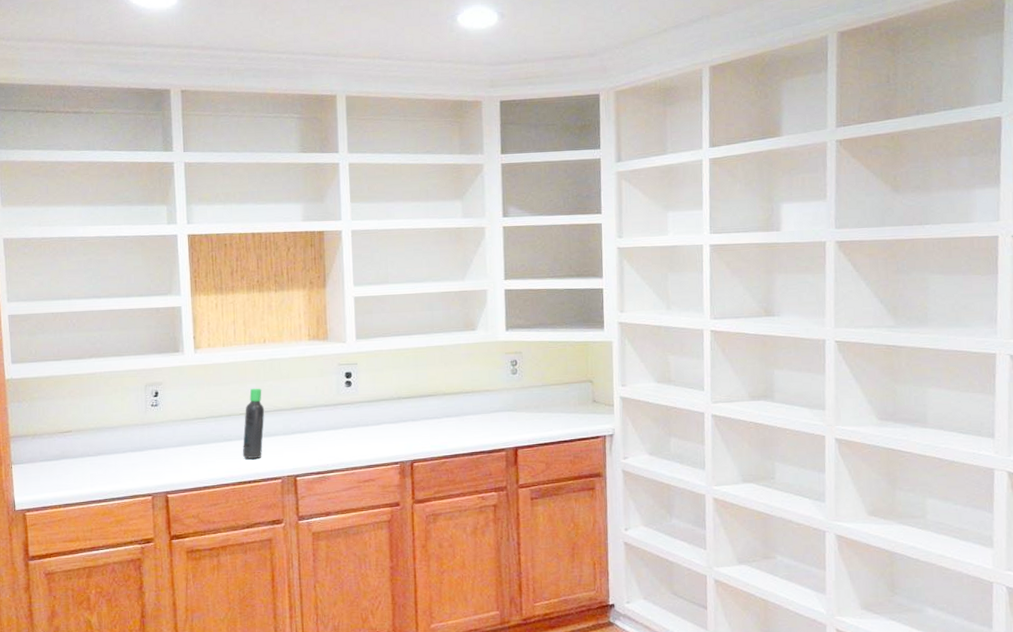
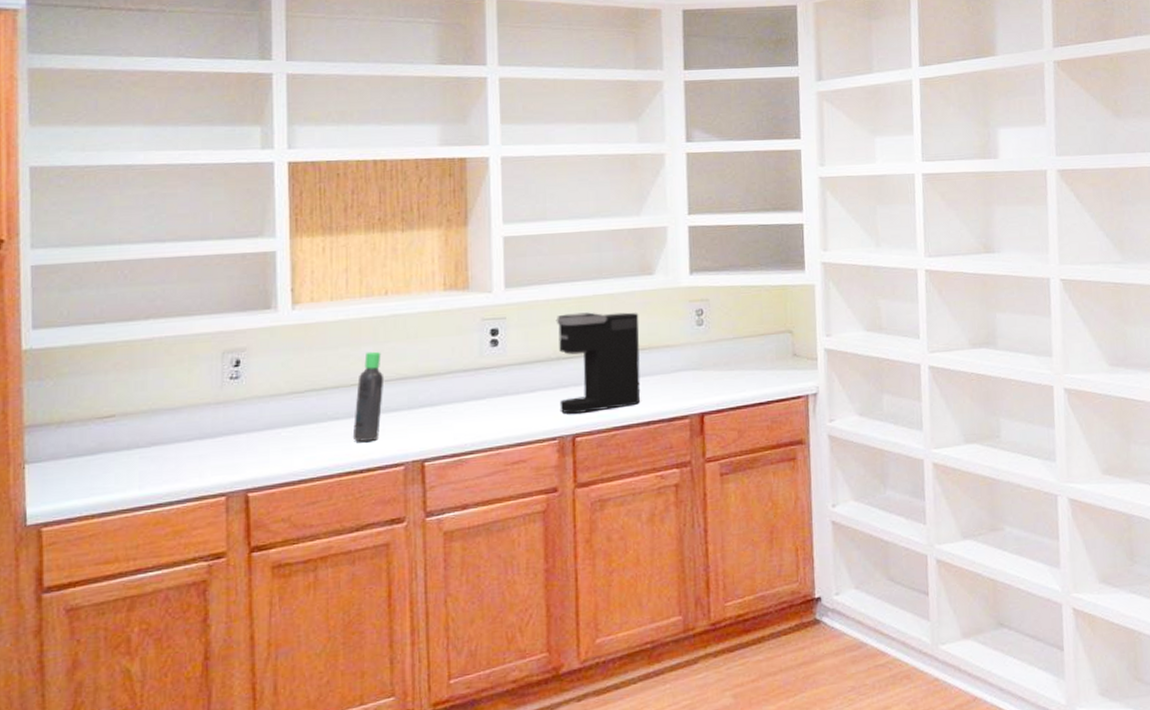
coffee maker: none [396,361,466,444] -> present [556,312,641,414]

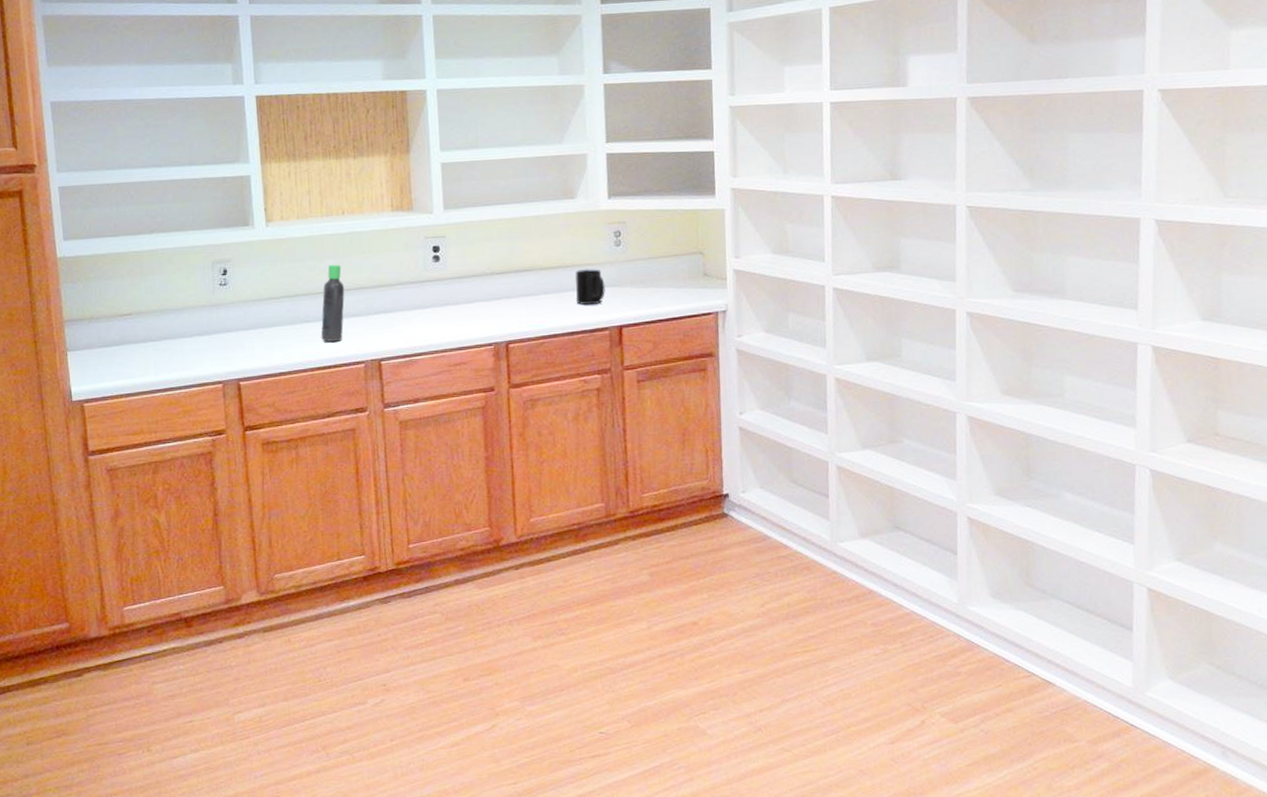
coffee maker: present [556,312,641,414] -> none [489,232,565,323]
mug: none [652,351,686,391] -> present [574,269,605,305]

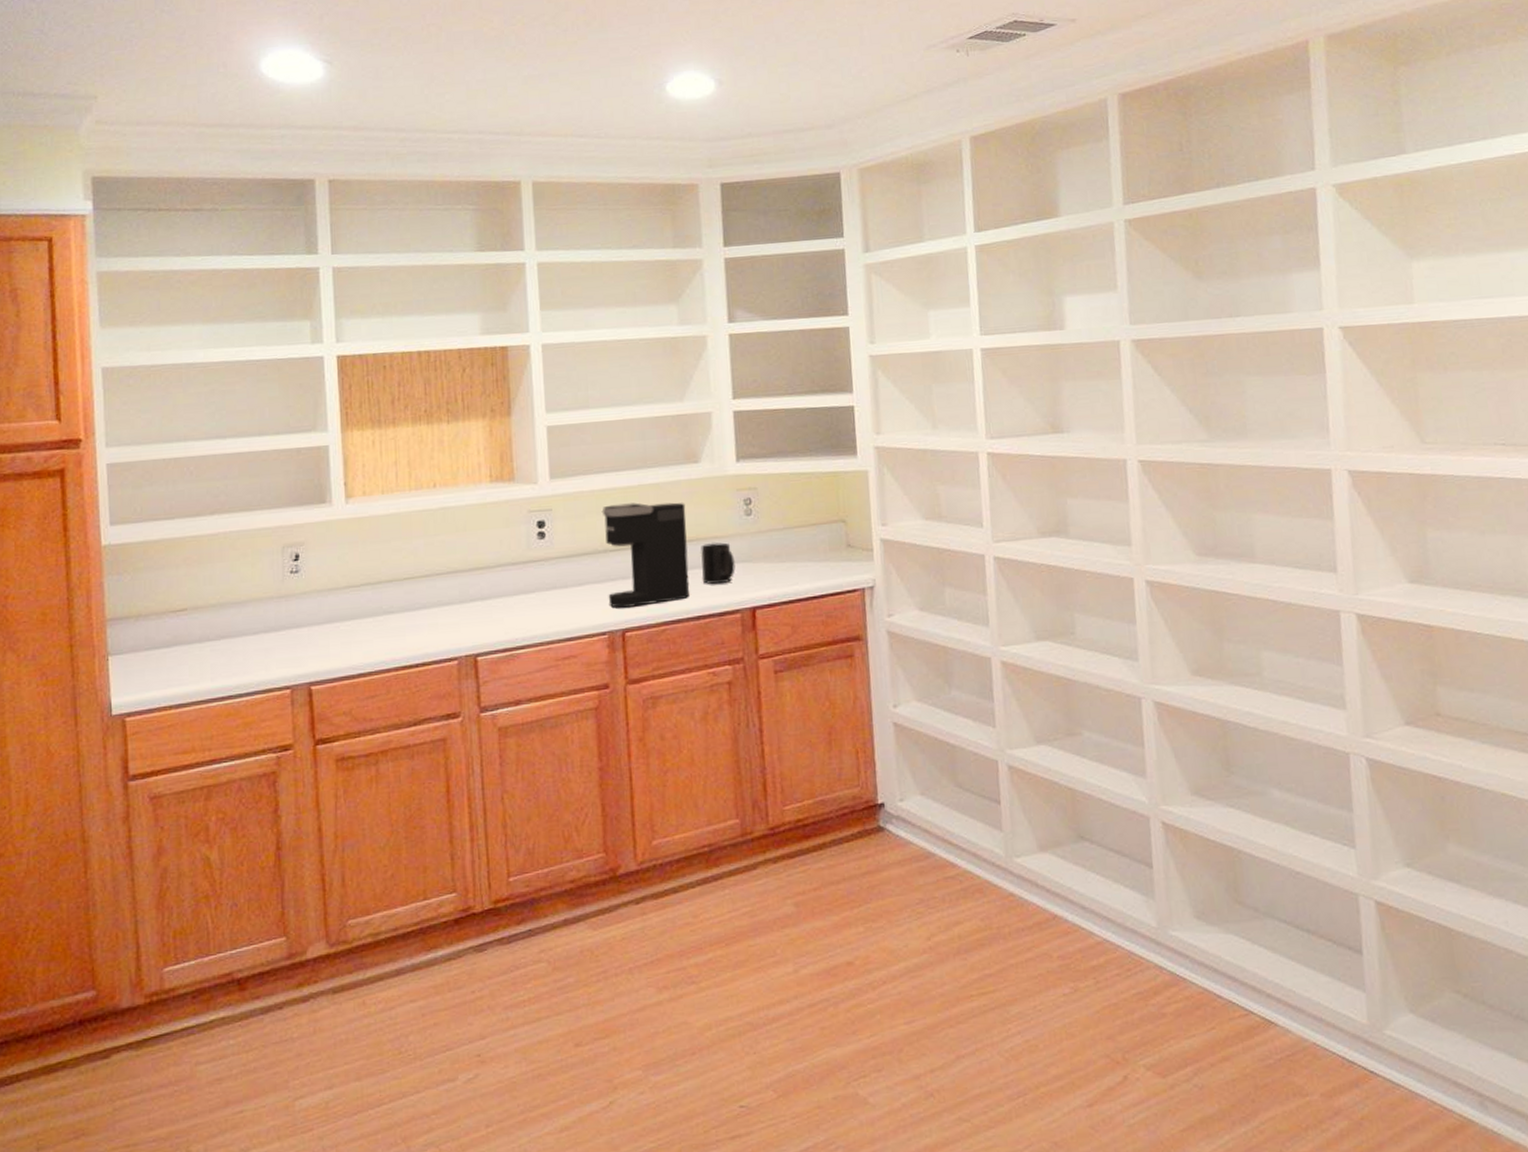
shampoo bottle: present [321,264,345,342] -> none [407,545,436,636]
coffee maker: none [489,232,565,323] -> present [601,502,690,608]

